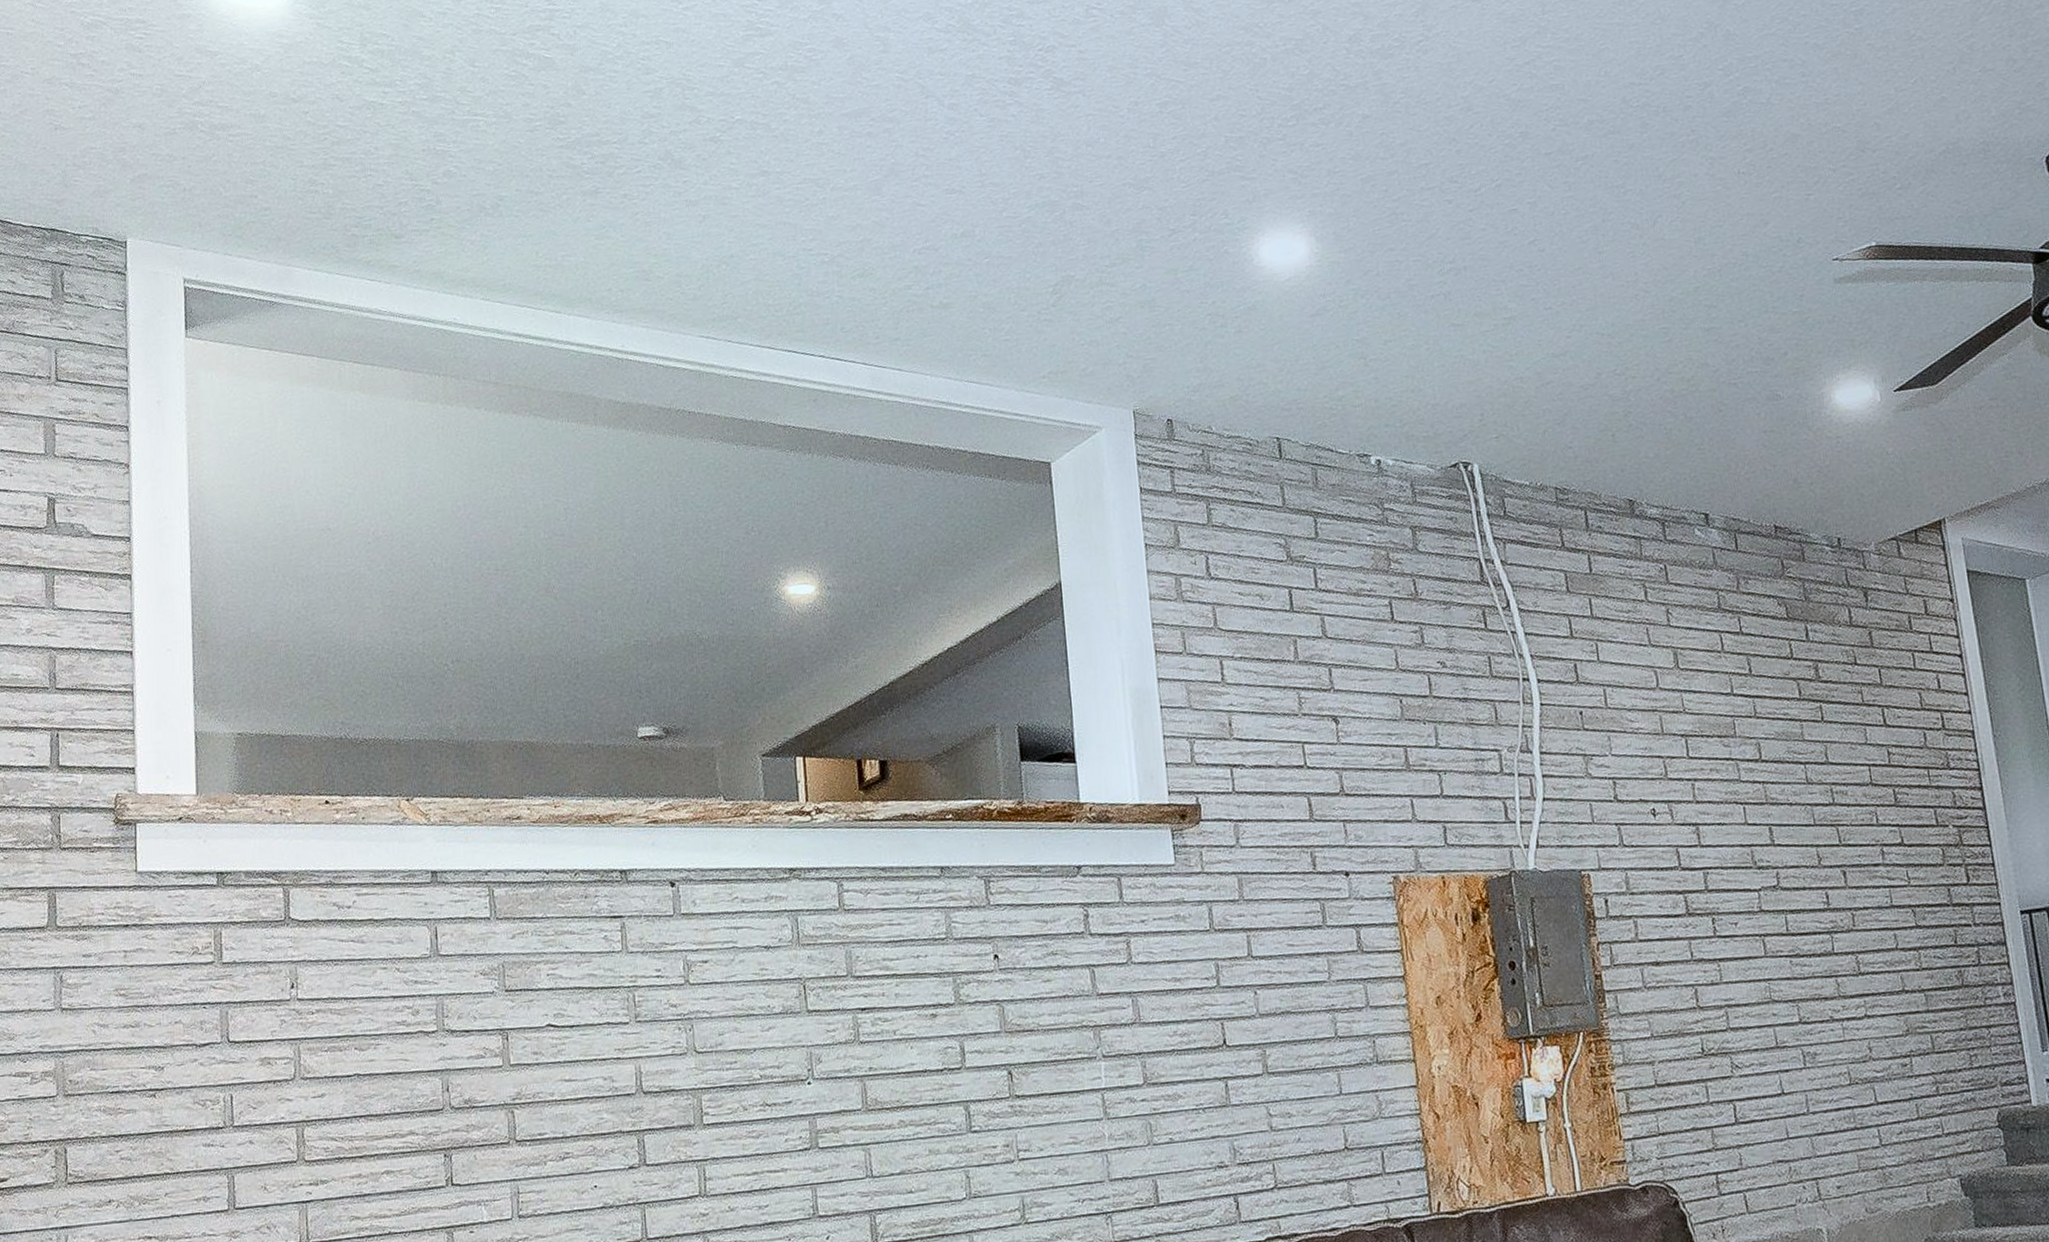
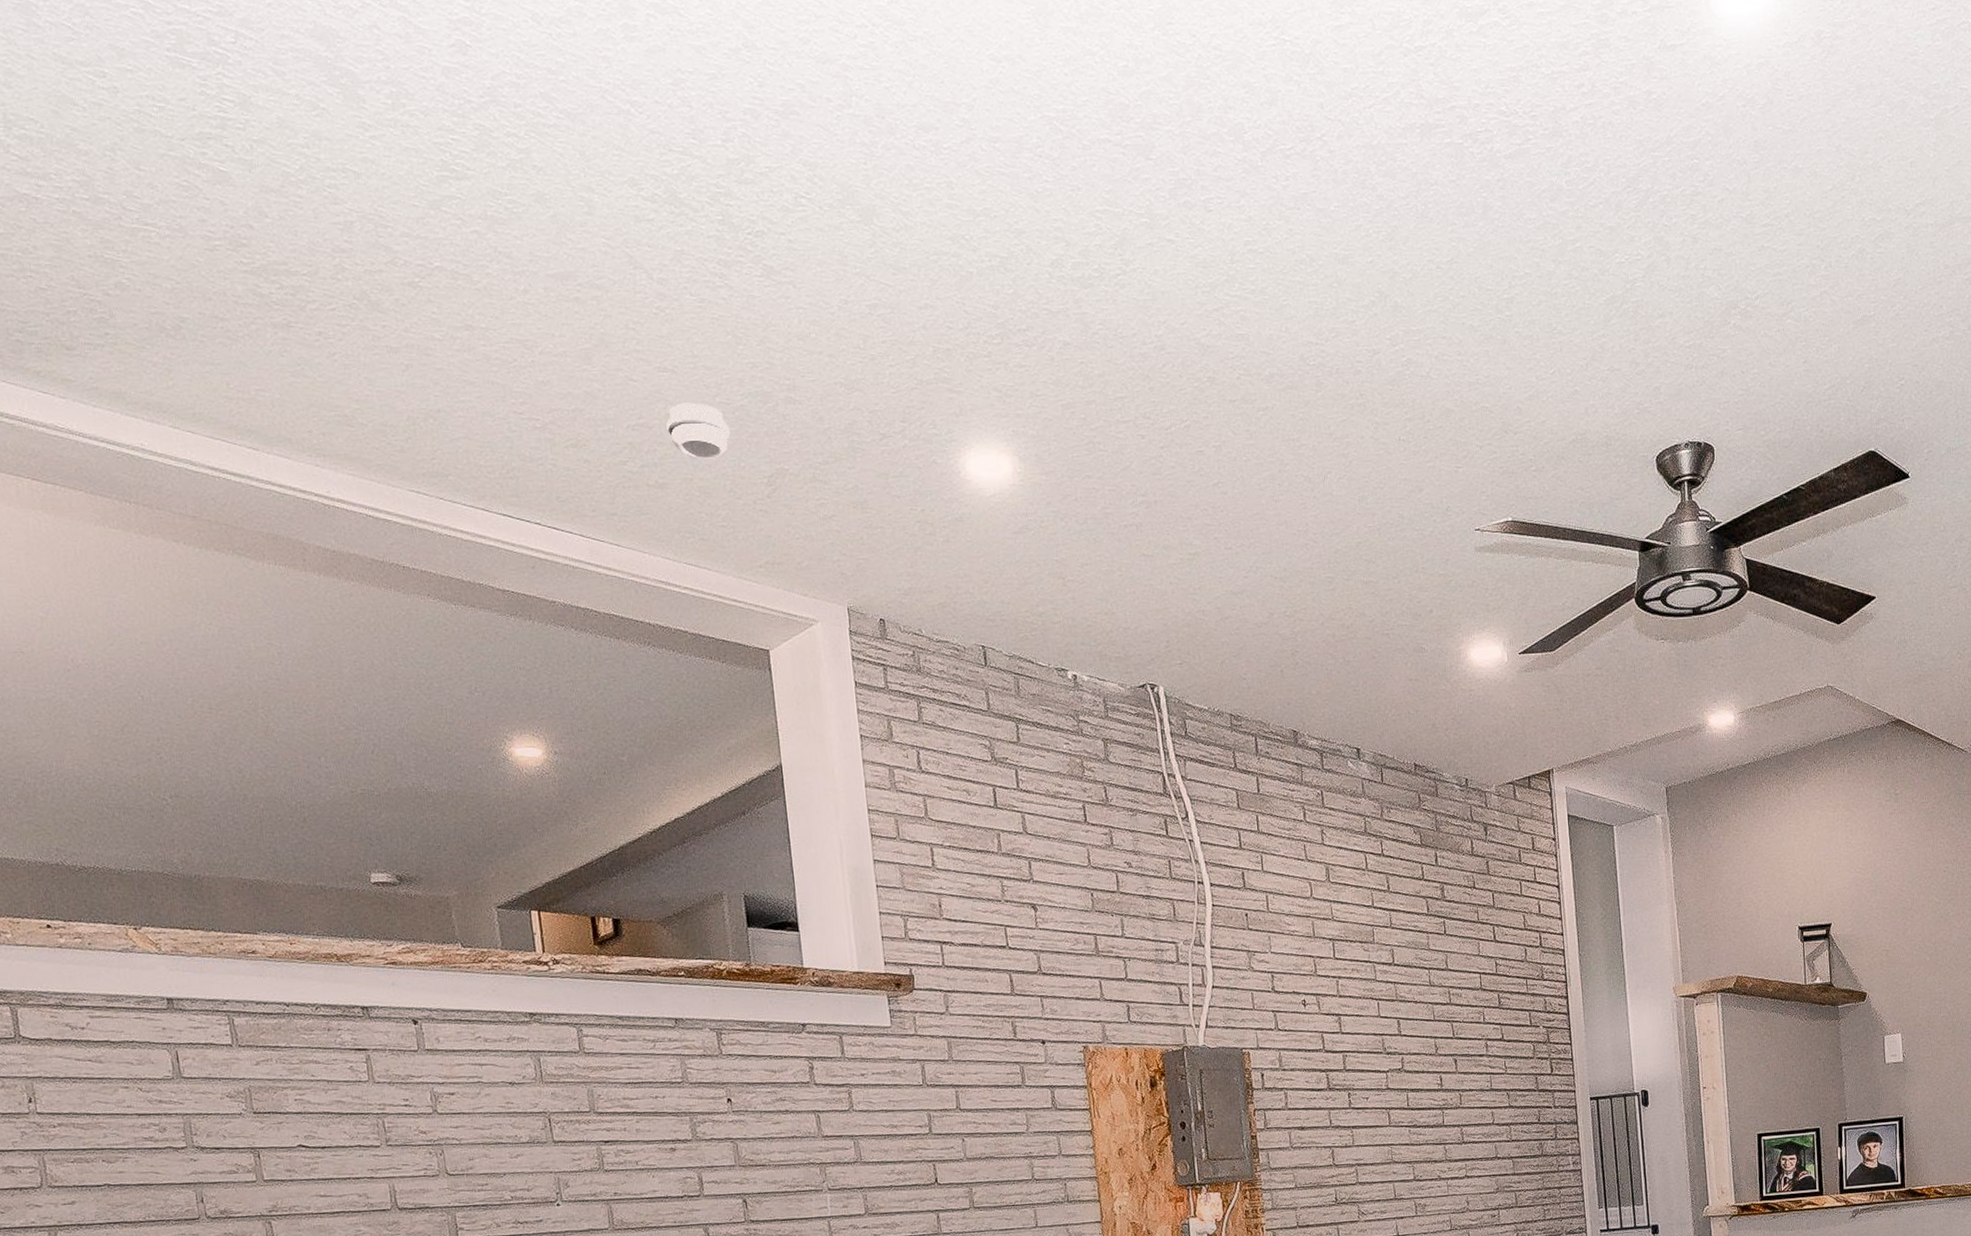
smoke detector: none [952,220,1016,275] -> present [666,402,730,459]

